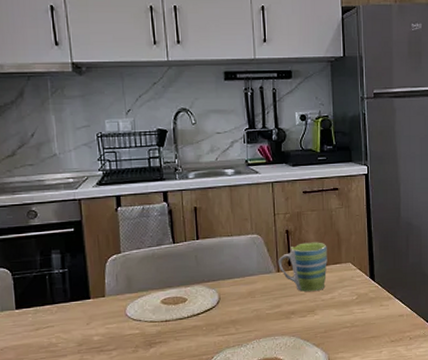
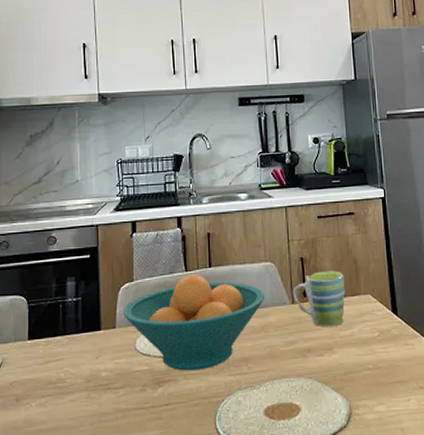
fruit bowl: none [111,246,252,334] -> present [122,274,265,371]

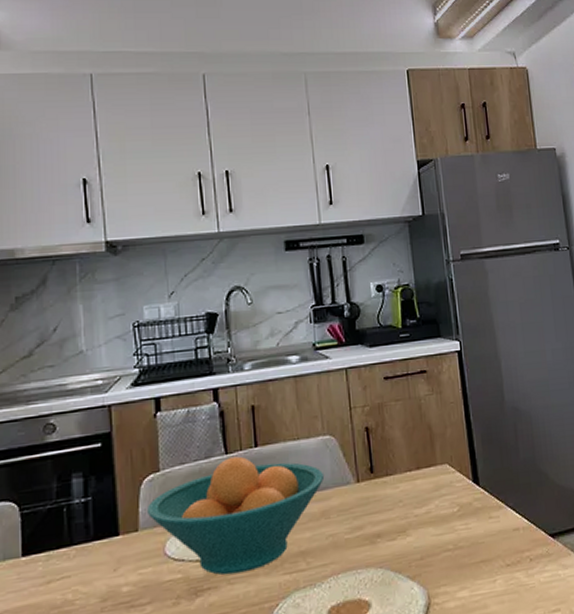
mug: present [292,271,345,326] -> none [357,439,419,506]

